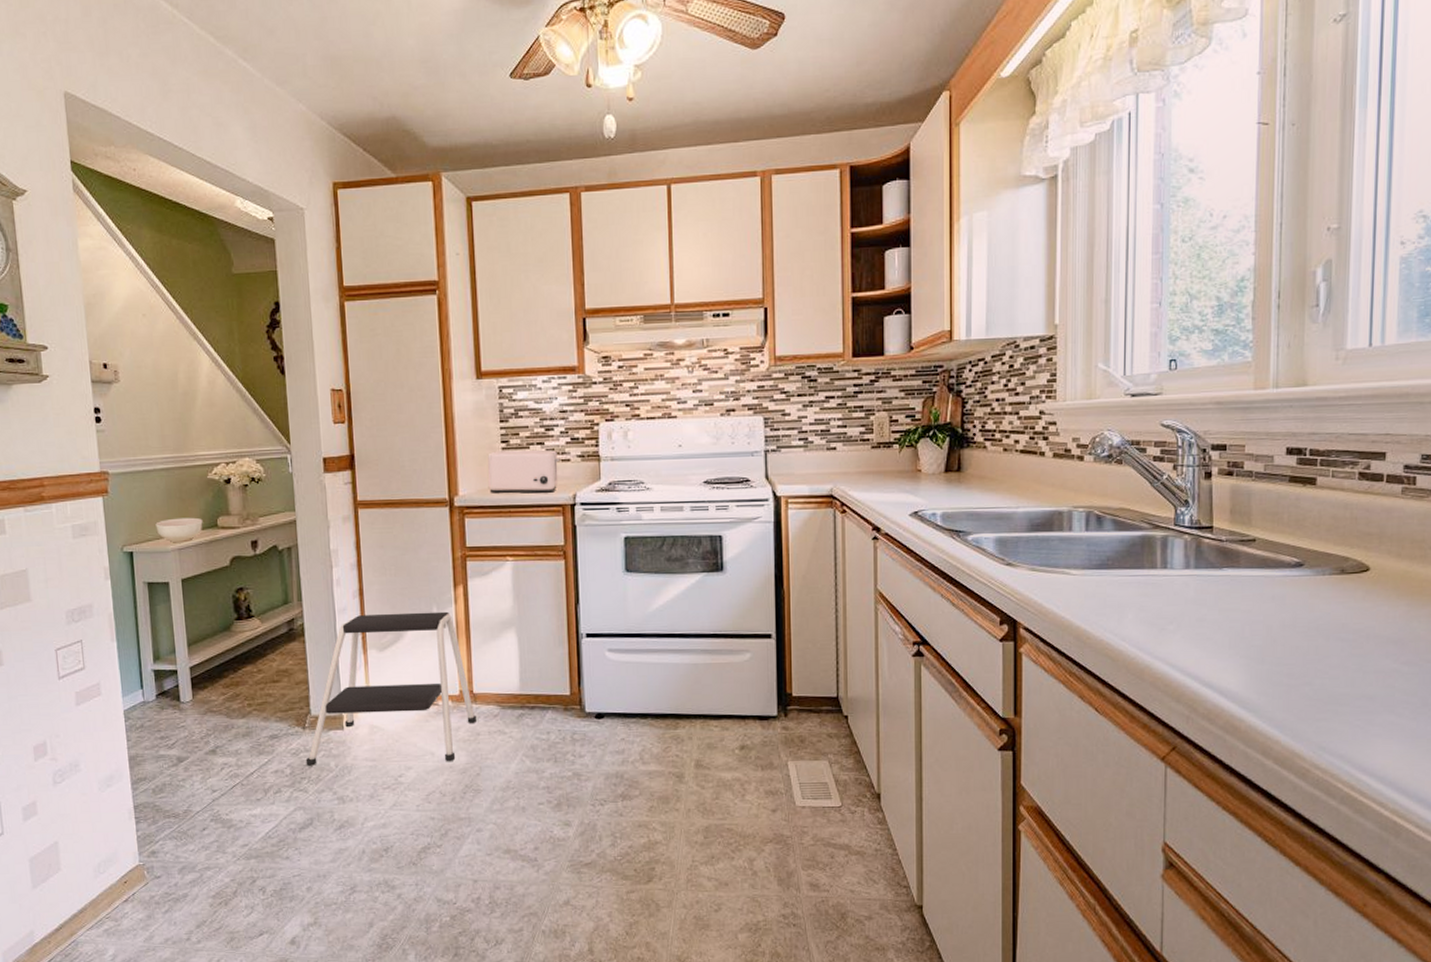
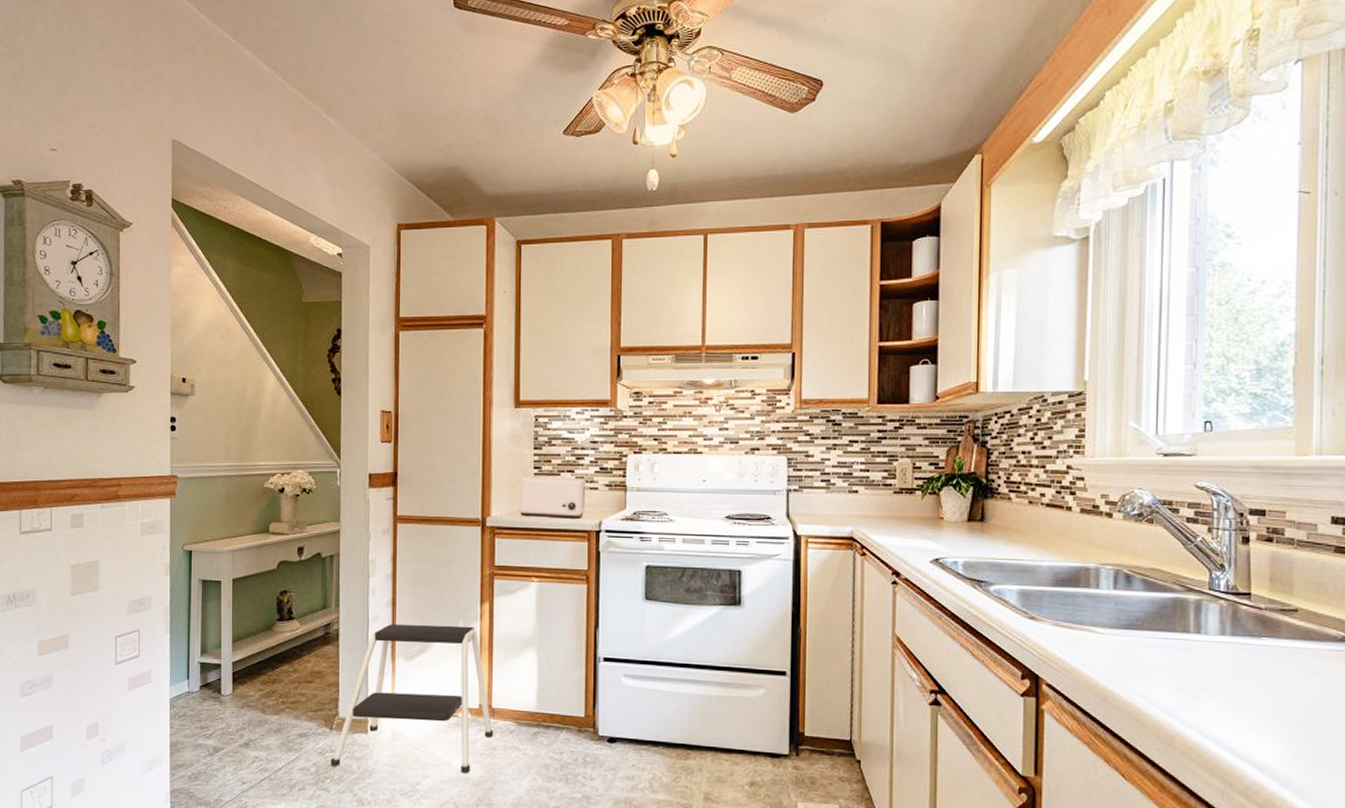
bowl: present [155,517,203,543] -> none [214,522,256,545]

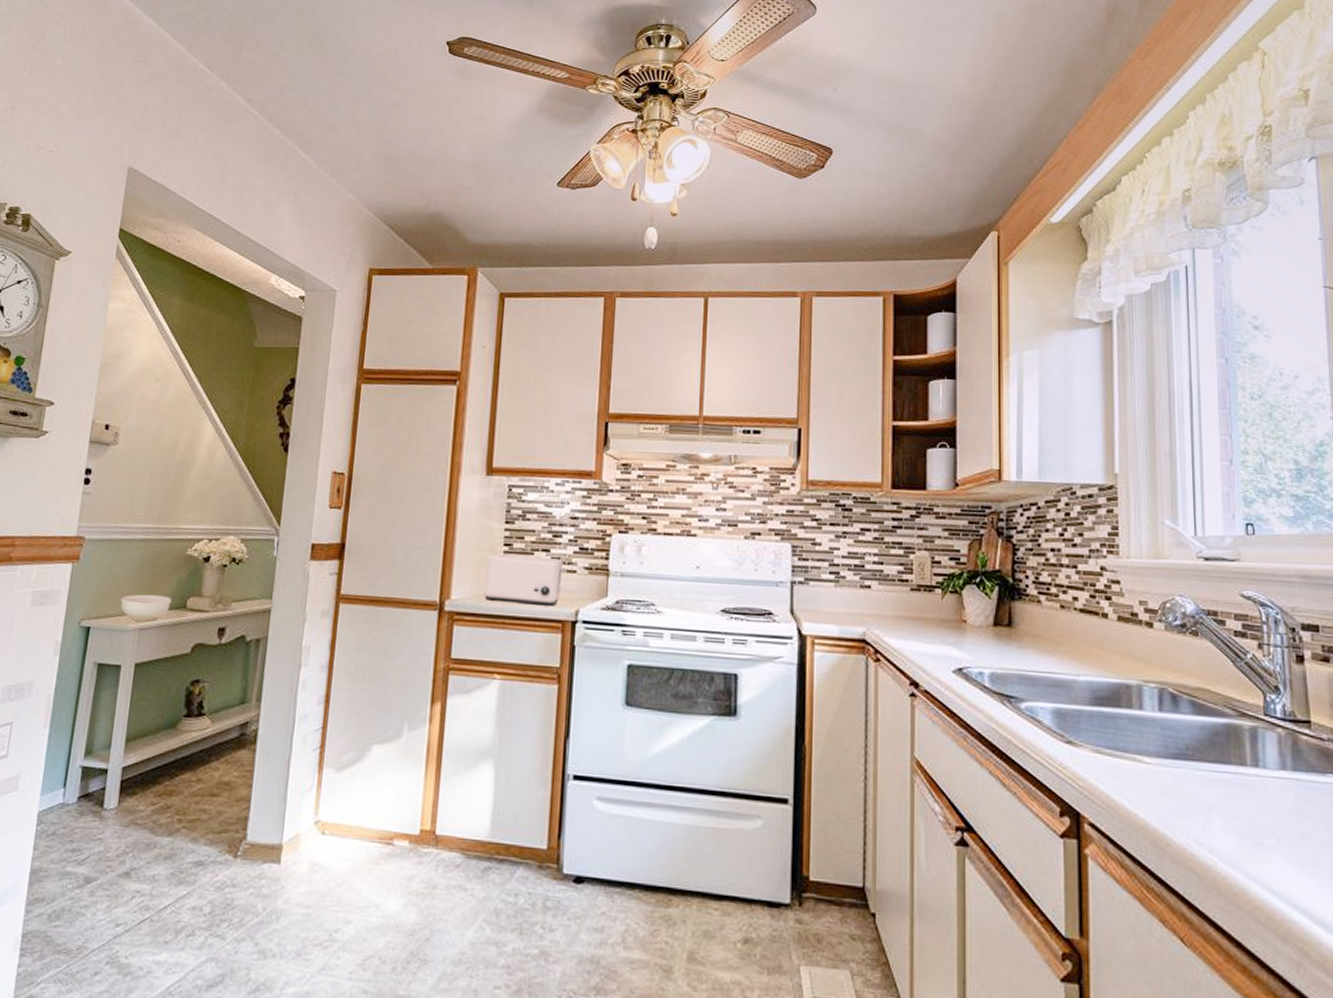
bowl: none [214,522,256,545] -> present [120,594,172,623]
step stool: present [330,624,494,774] -> none [229,726,436,920]

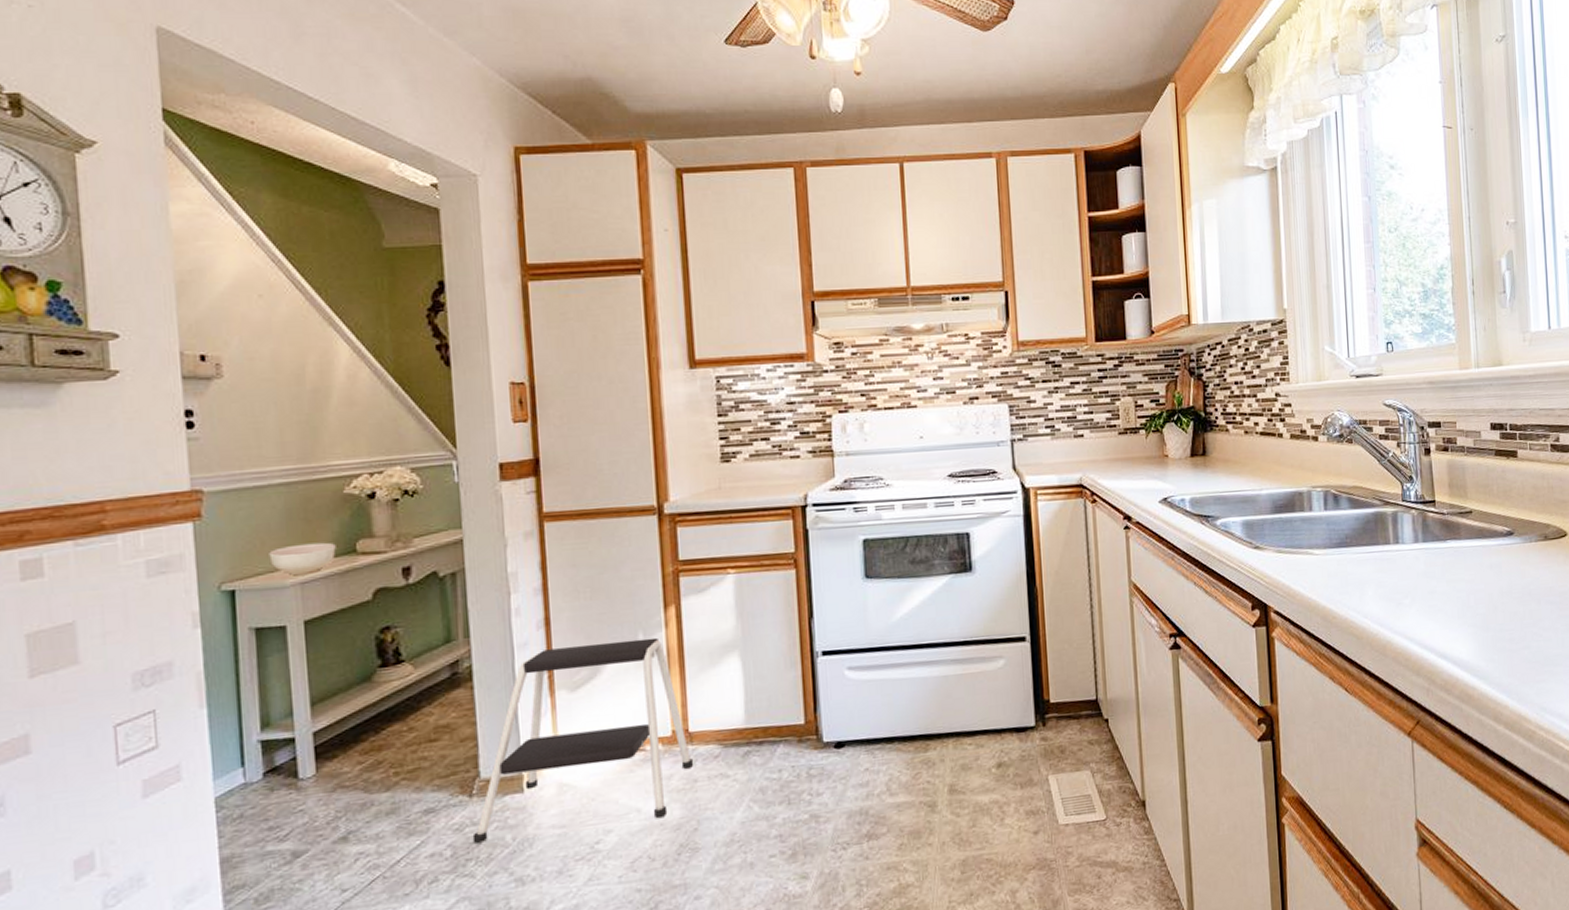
step stool: none [229,726,436,920] -> present [472,637,694,844]
toaster: present [483,554,566,607] -> none [703,446,788,498]

